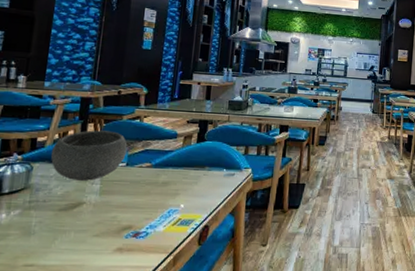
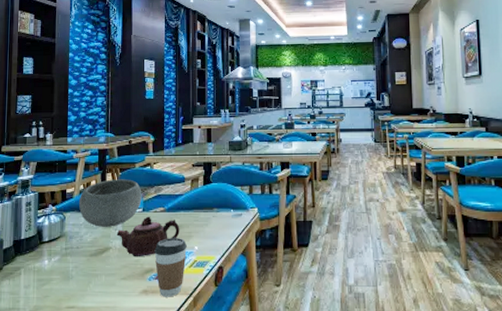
teapot: none [93,171,167,214] -> present [116,216,180,257]
coffee cup: none [134,195,172,256] -> present [154,238,187,297]

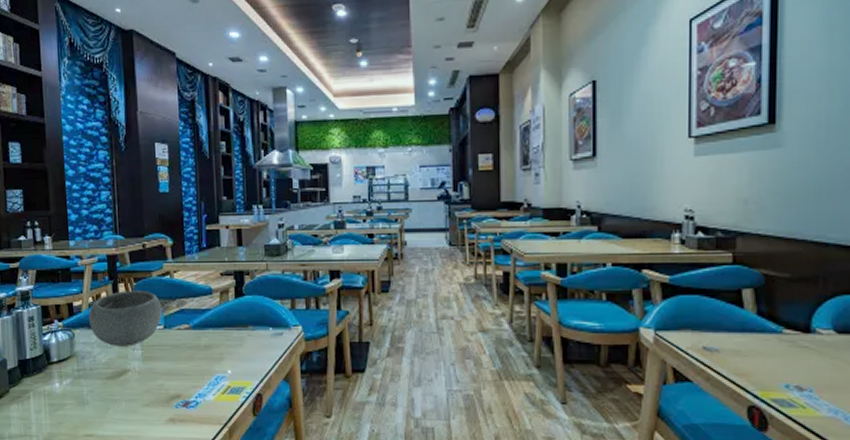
teapot: present [116,216,180,257] -> none [135,334,209,382]
coffee cup: present [154,238,187,297] -> none [180,360,219,427]

